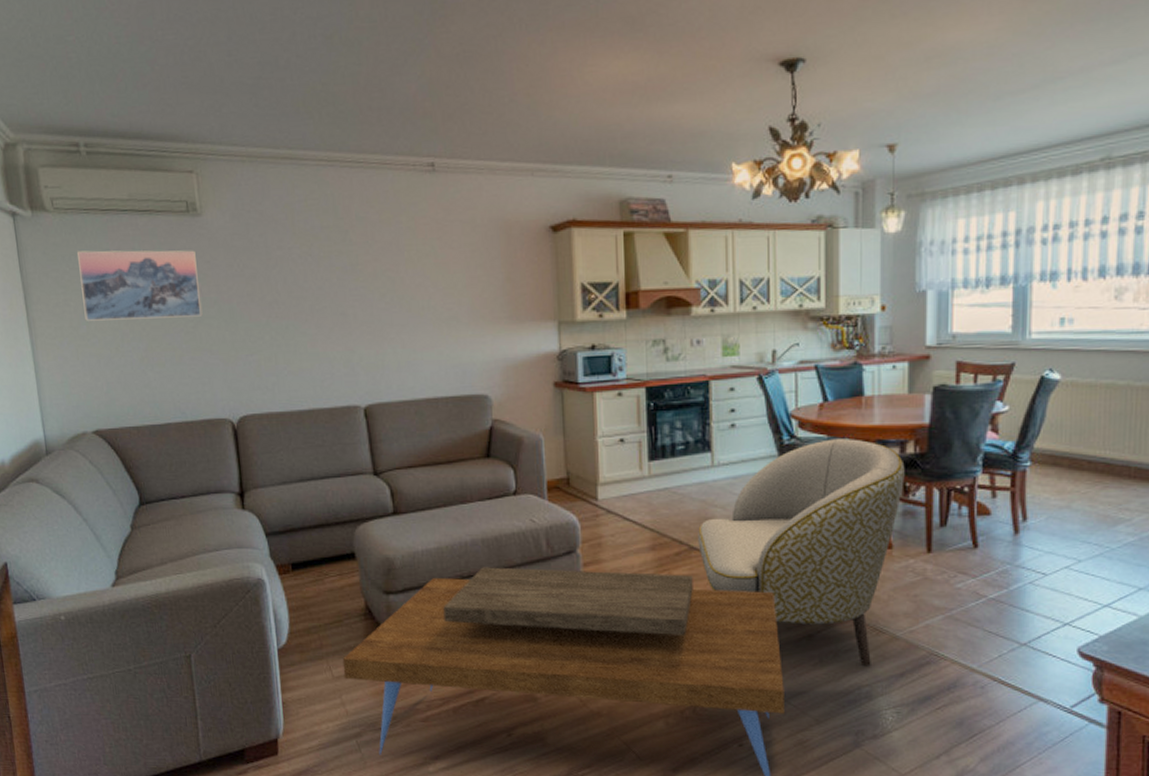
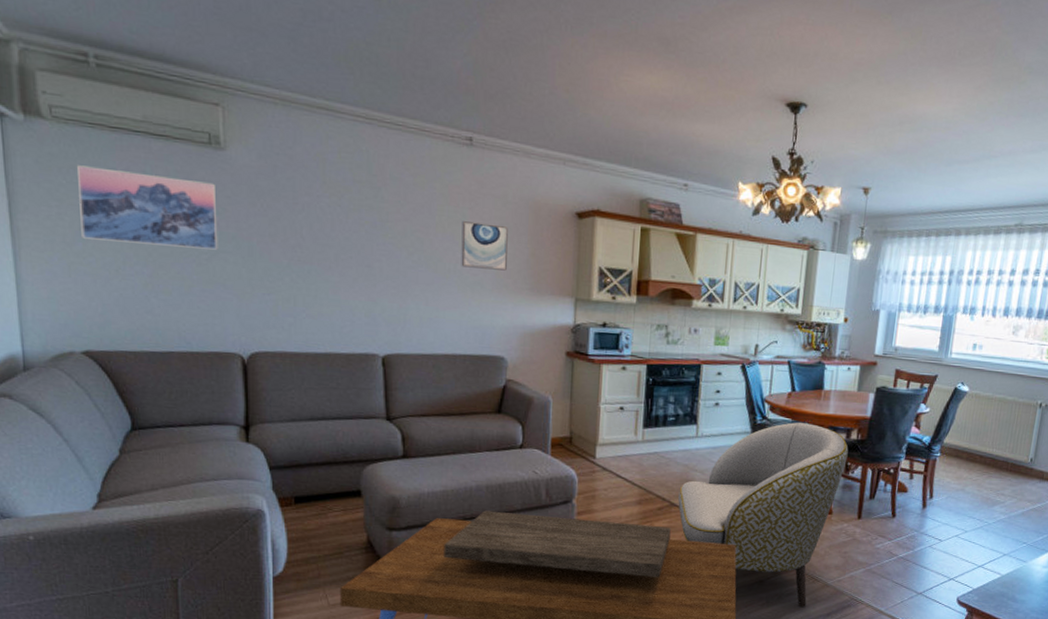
wall art: none [431,251,482,302] -> present [461,221,508,271]

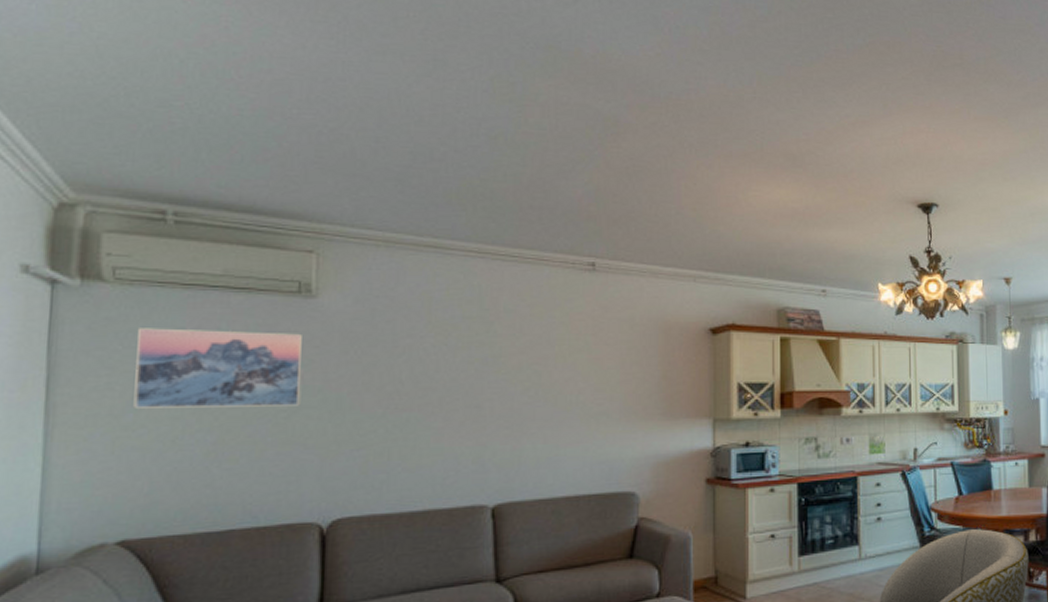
wall art: present [461,221,508,271] -> none [584,349,636,397]

